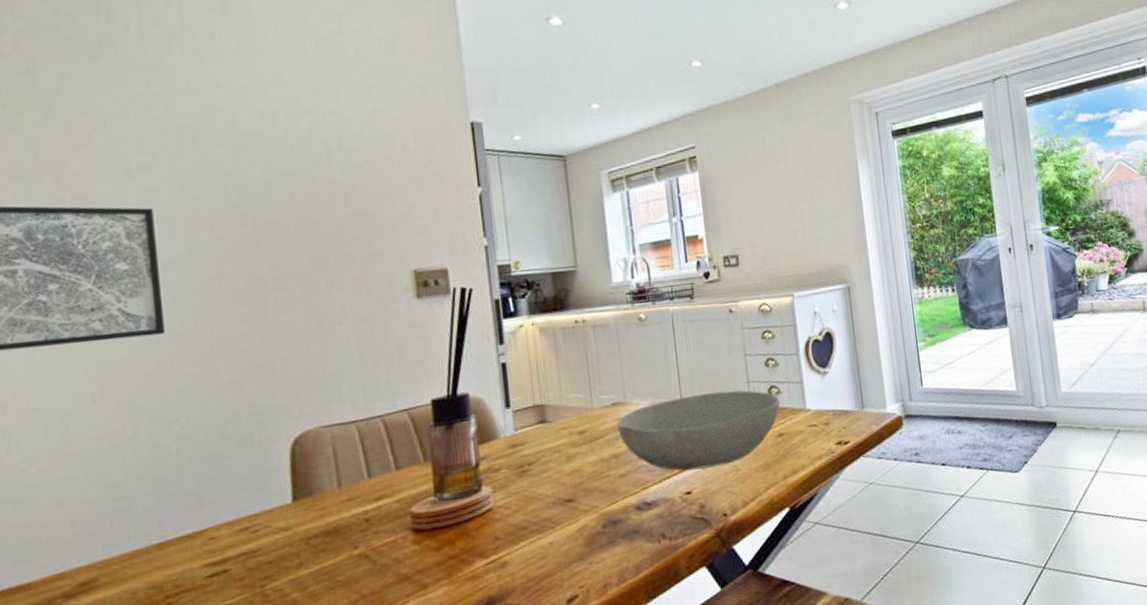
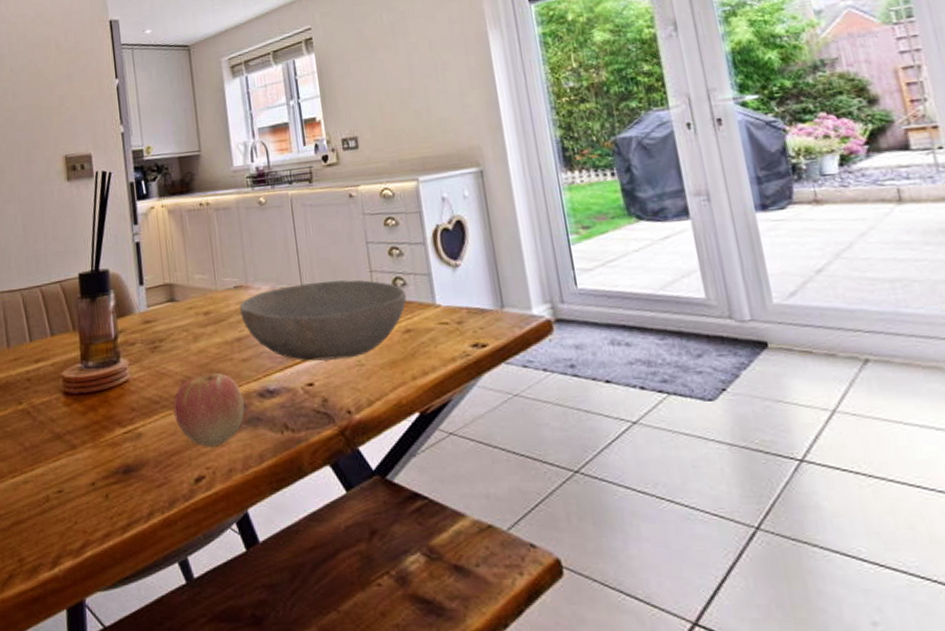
apple: none [543,490,621,566] -> present [173,372,245,448]

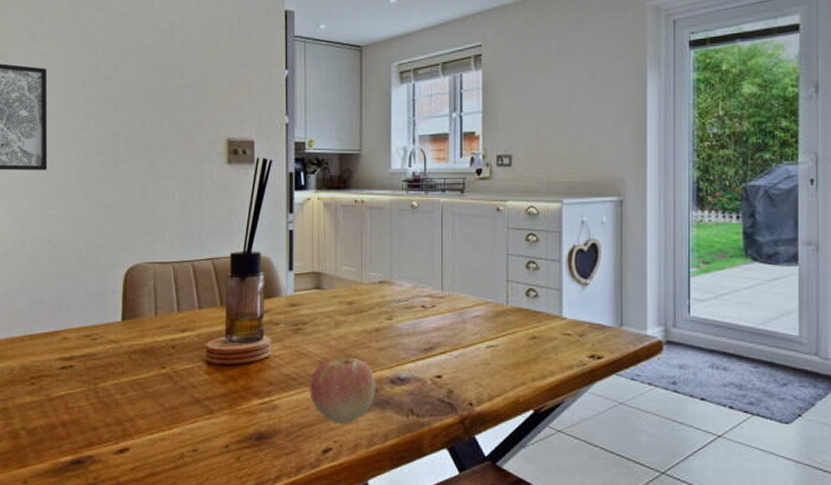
bowl: present [239,280,407,361] -> none [382,285,537,357]

